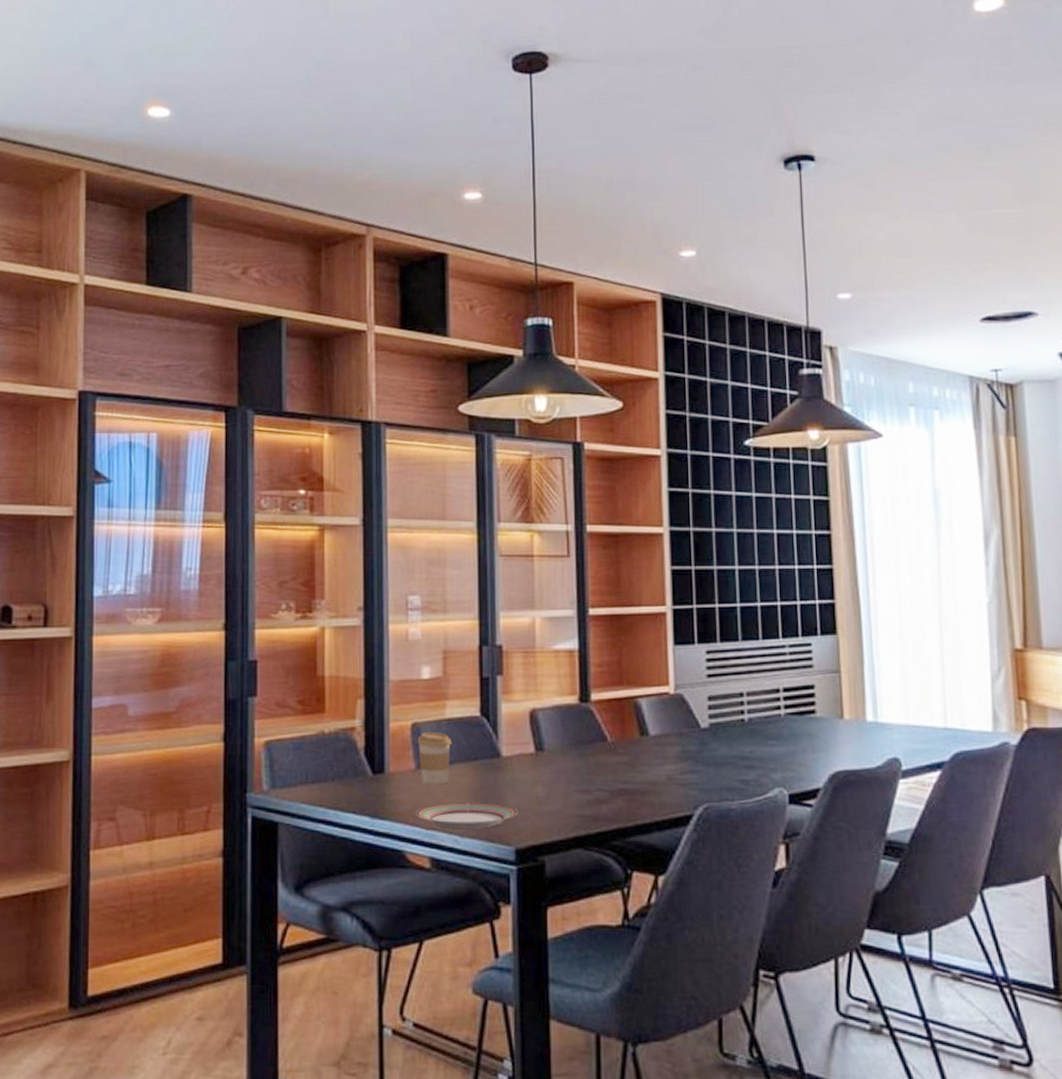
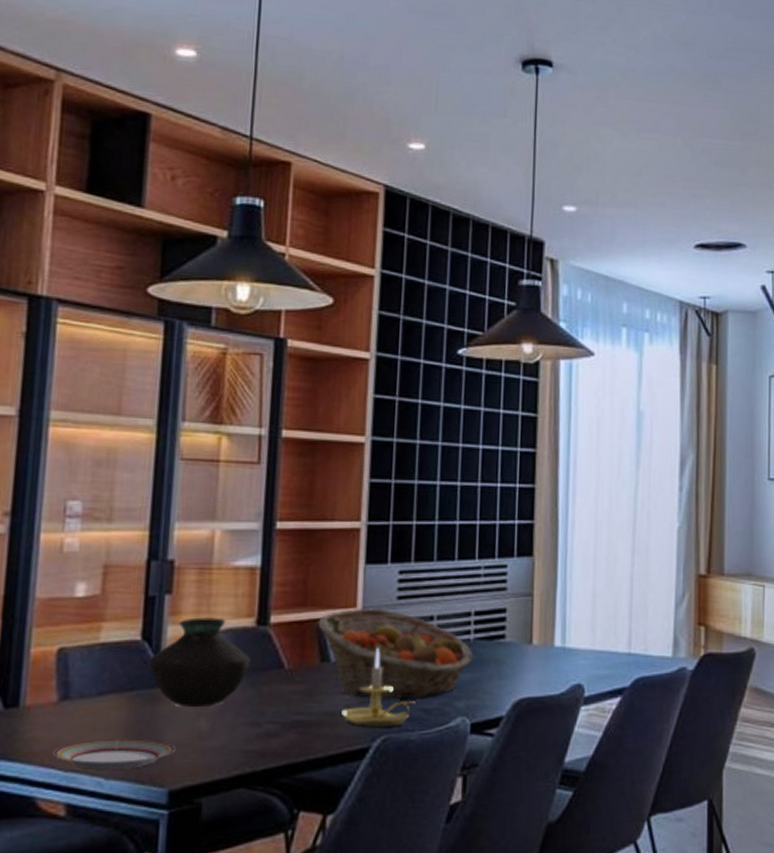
coffee cup: present [417,731,452,785] -> none [63,658,105,720]
vase: none [487,696,577,776] -> present [148,617,251,708]
fruit basket: none [635,685,785,771] -> present [318,607,473,700]
candle holder: none [664,722,733,796] -> present [341,647,415,727]

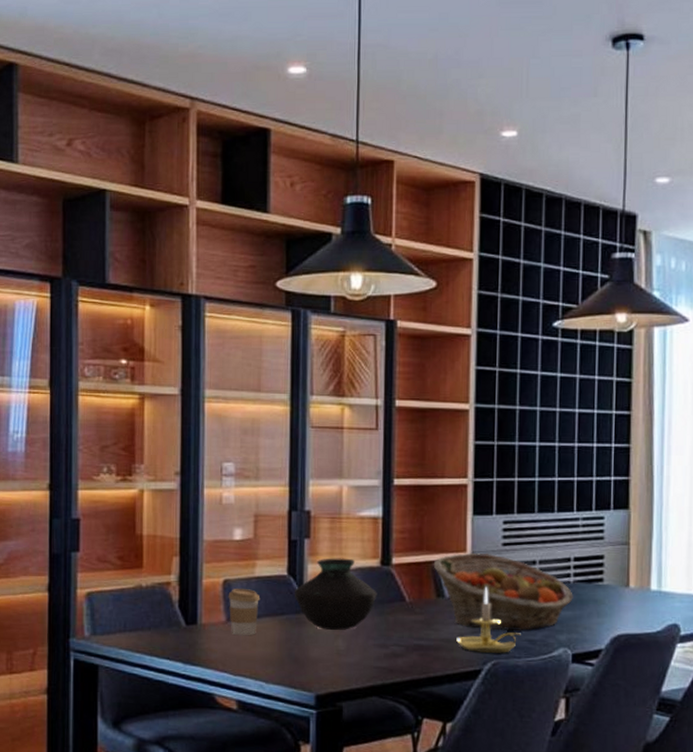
plate: present [52,739,175,769] -> none [224,652,319,676]
coffee cup: none [63,658,105,720] -> present [228,588,261,636]

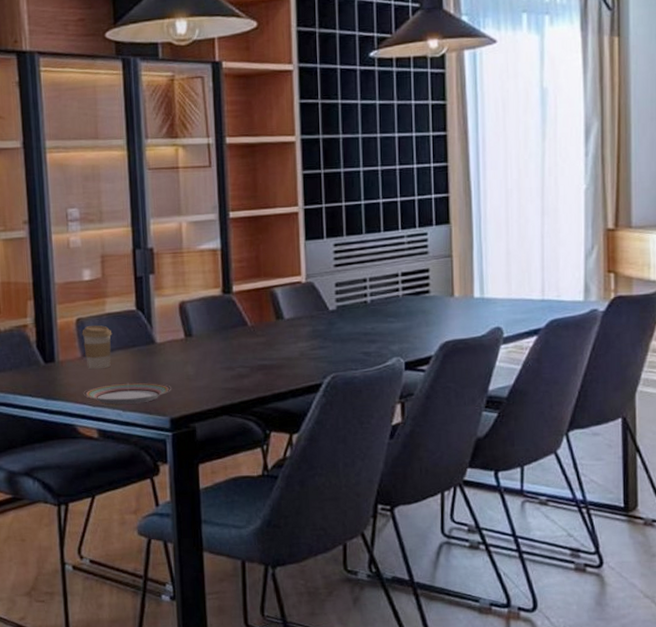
plate: none [224,652,319,676] -> present [83,382,171,405]
vase: present [294,558,377,631] -> none [143,290,221,358]
fruit basket: present [433,552,573,631] -> none [271,274,403,346]
candle holder: present [456,586,521,653] -> none [297,305,356,368]

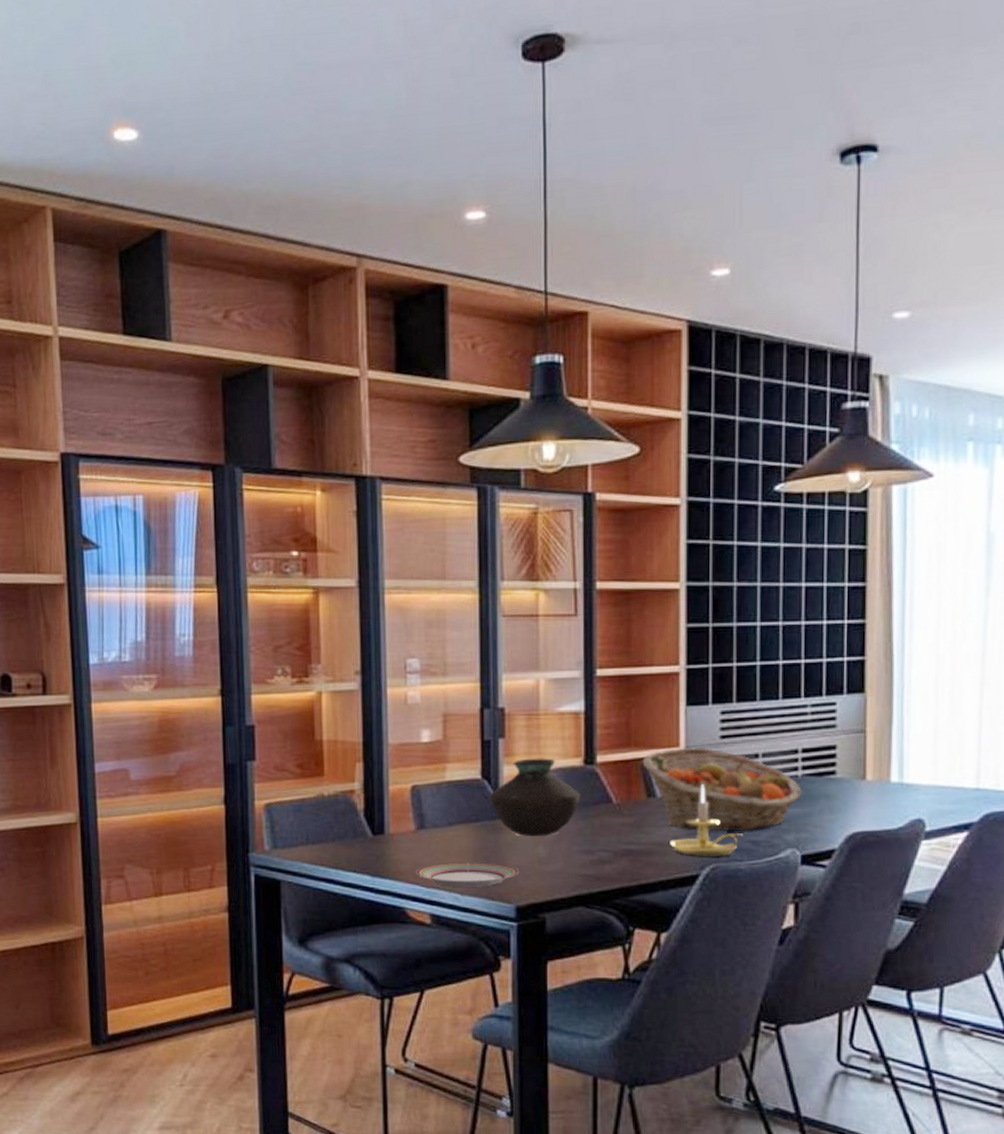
coffee cup: present [82,325,112,370] -> none [417,794,453,845]
vase: none [143,290,221,358] -> present [488,758,581,837]
fruit basket: none [271,274,403,346] -> present [642,747,802,832]
candle holder: none [297,305,356,368] -> present [670,783,743,856]

